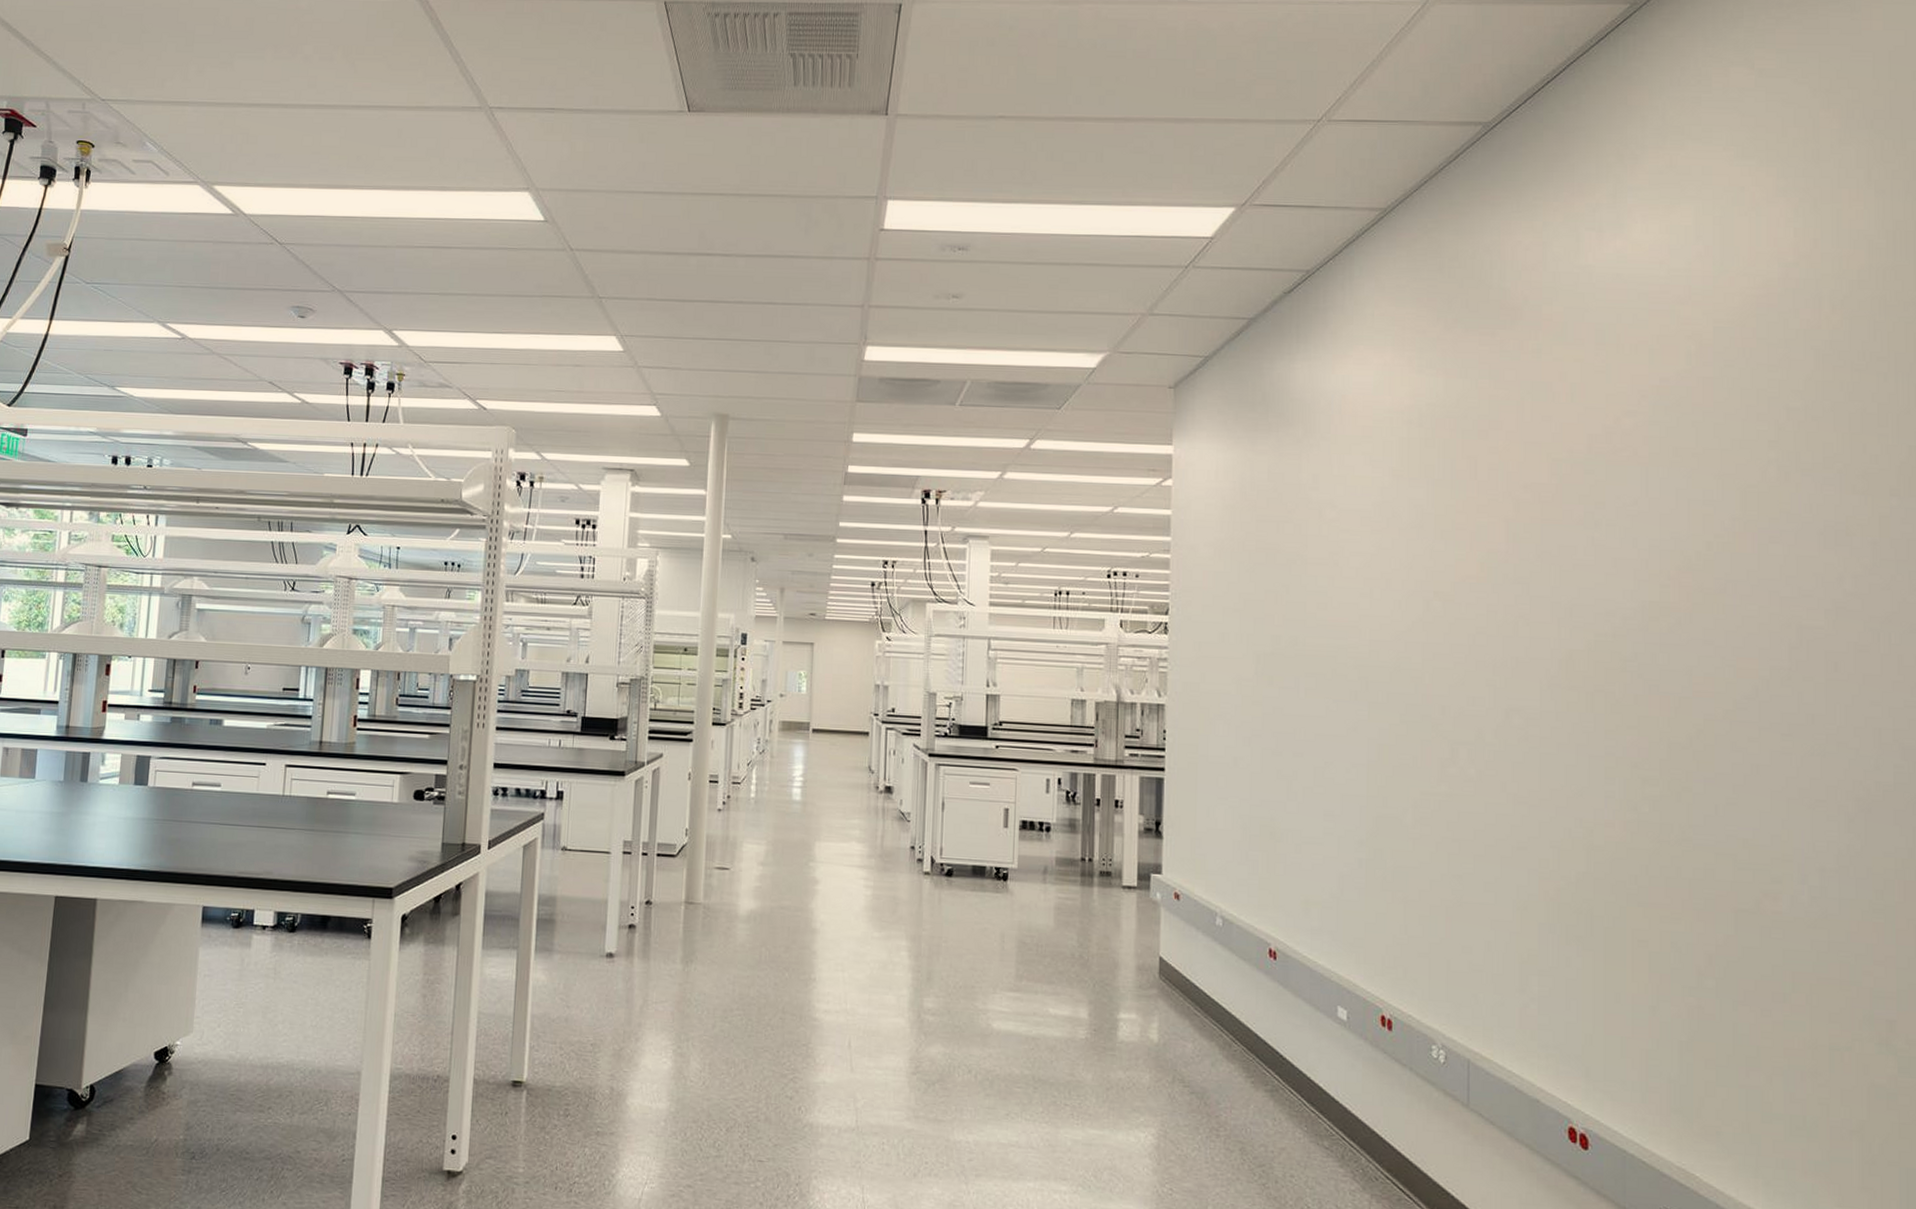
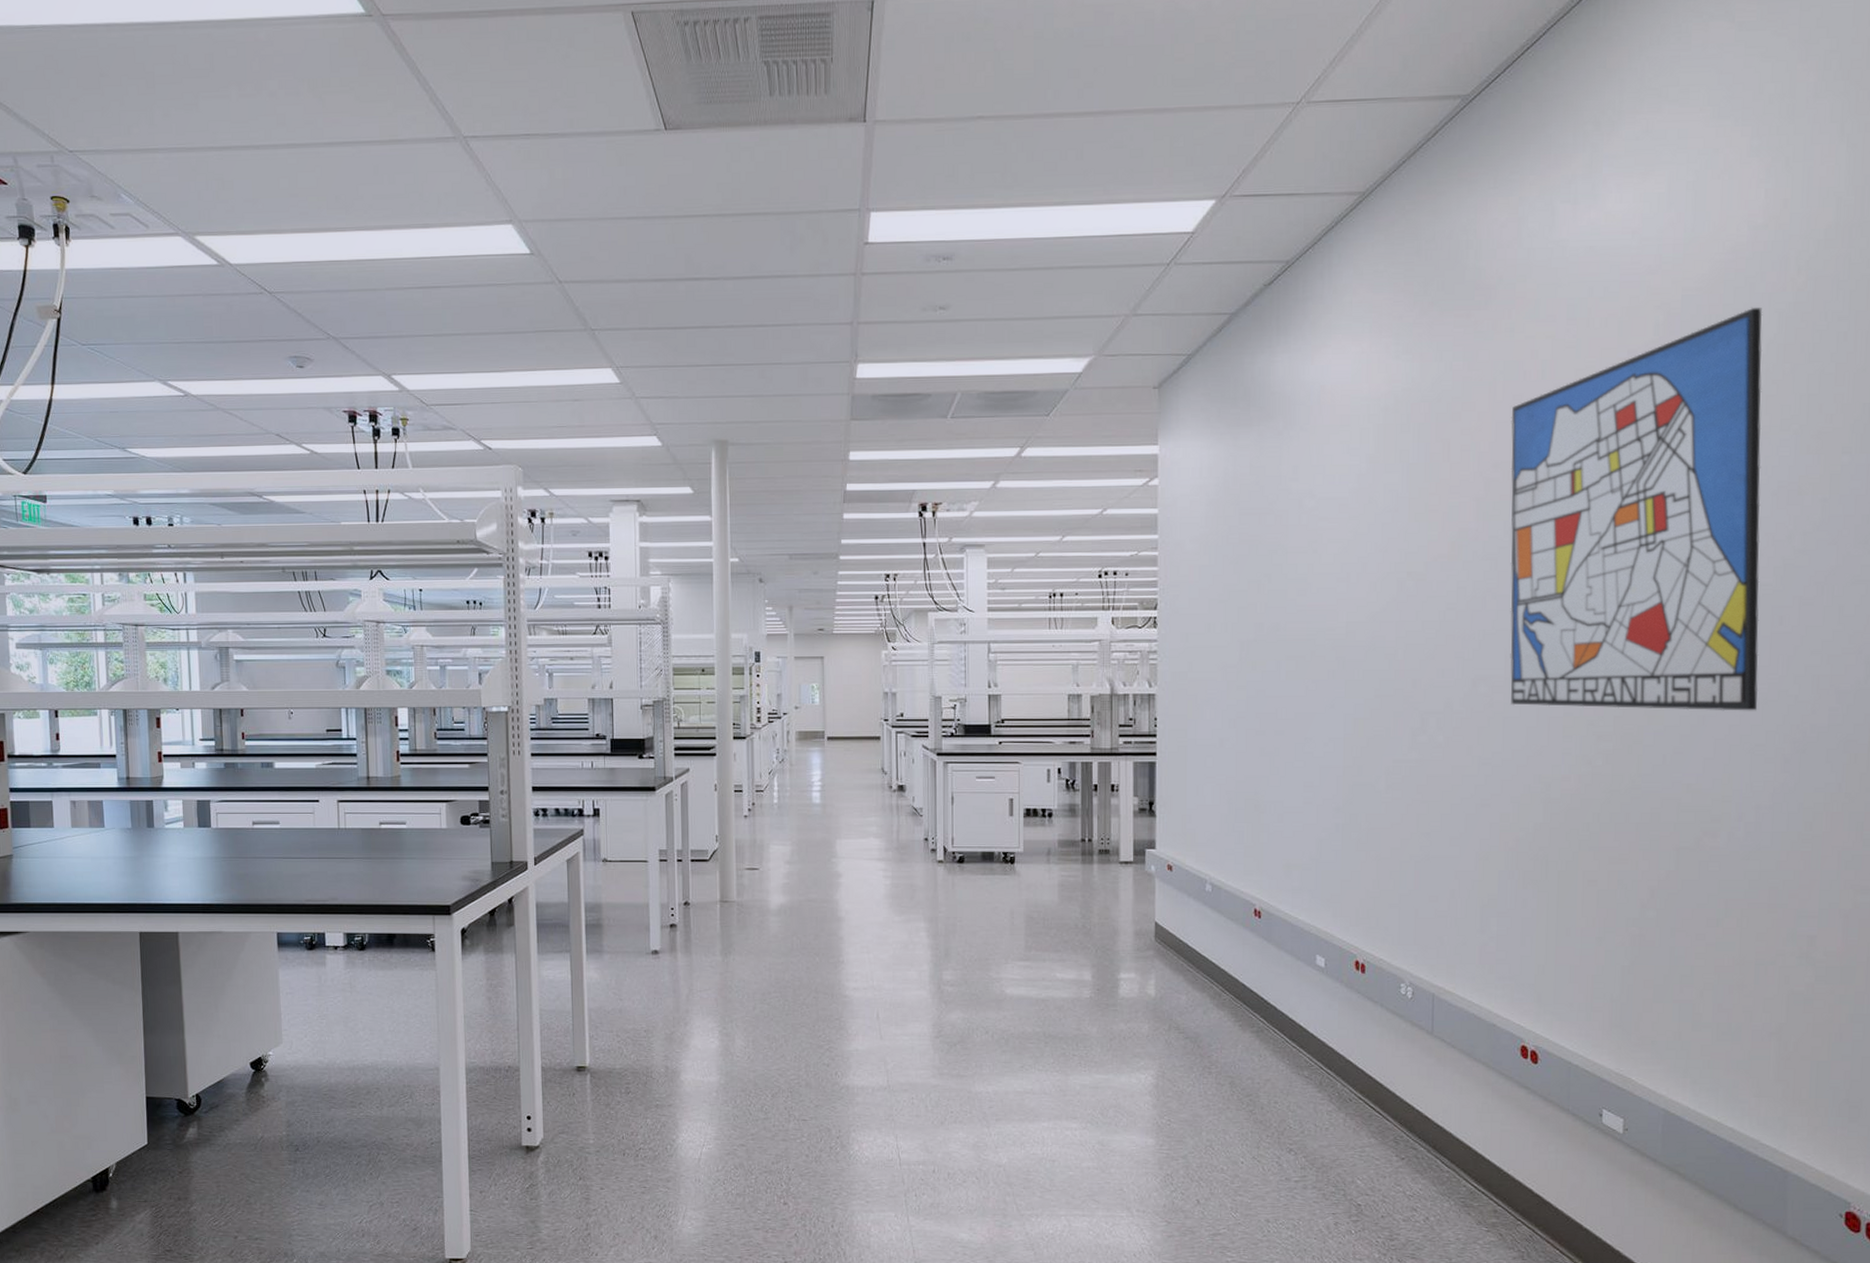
wall art: none [1540,342,1816,763] -> present [1510,307,1763,711]

